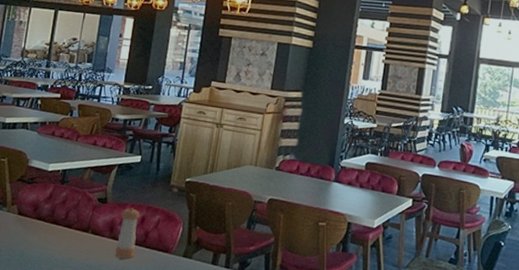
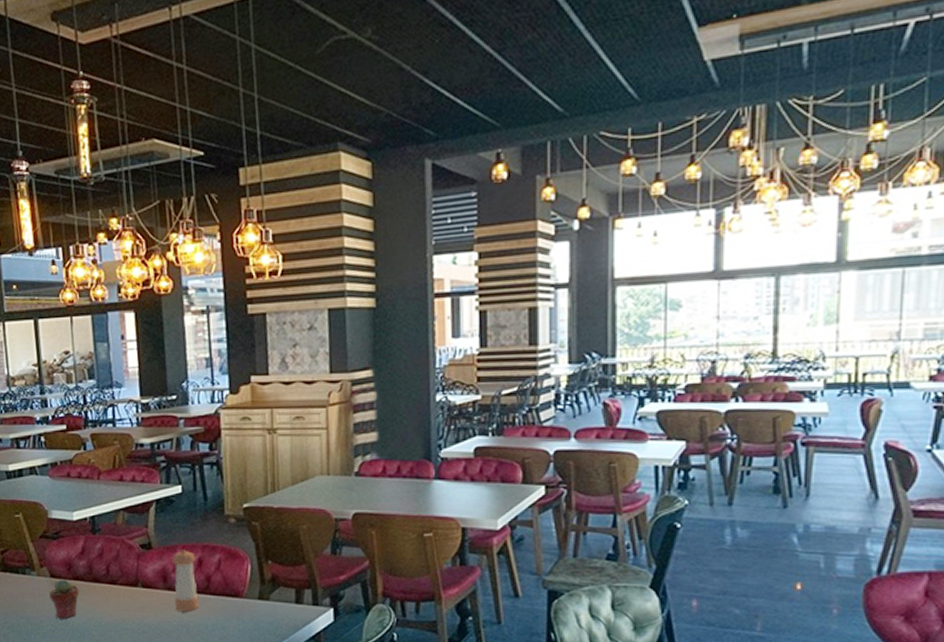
potted succulent: none [13,217,40,251] -> present [49,579,80,618]

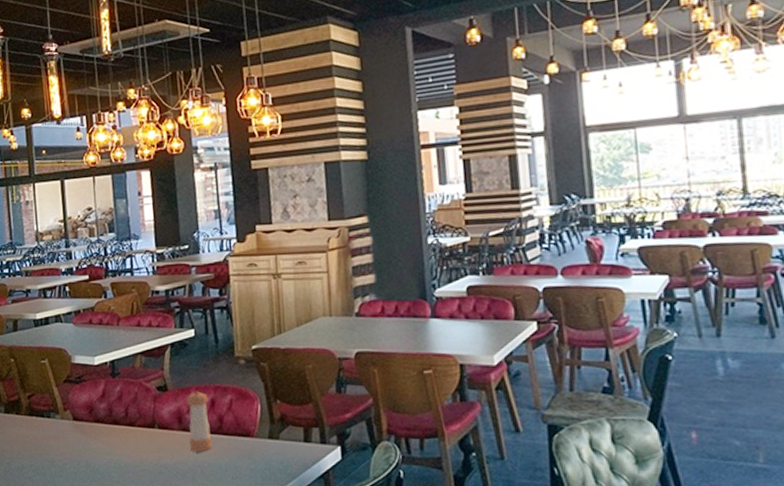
potted succulent: present [49,579,80,618] -> none [72,422,100,460]

